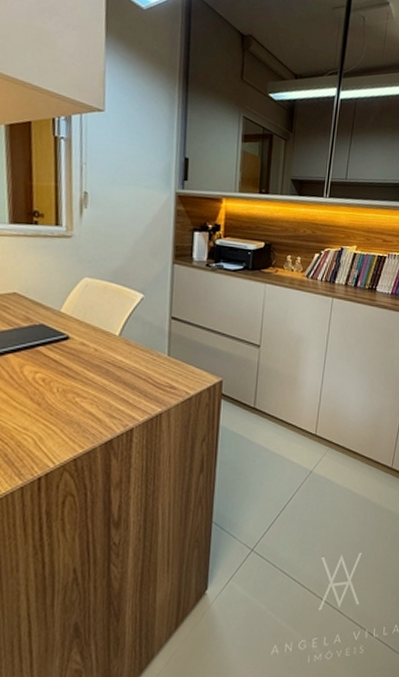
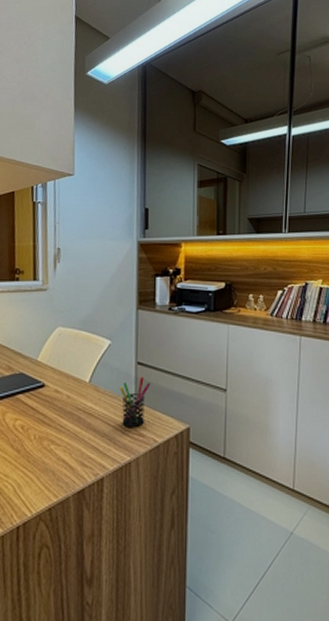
pen holder: none [151,331,185,381] -> present [119,376,151,428]

